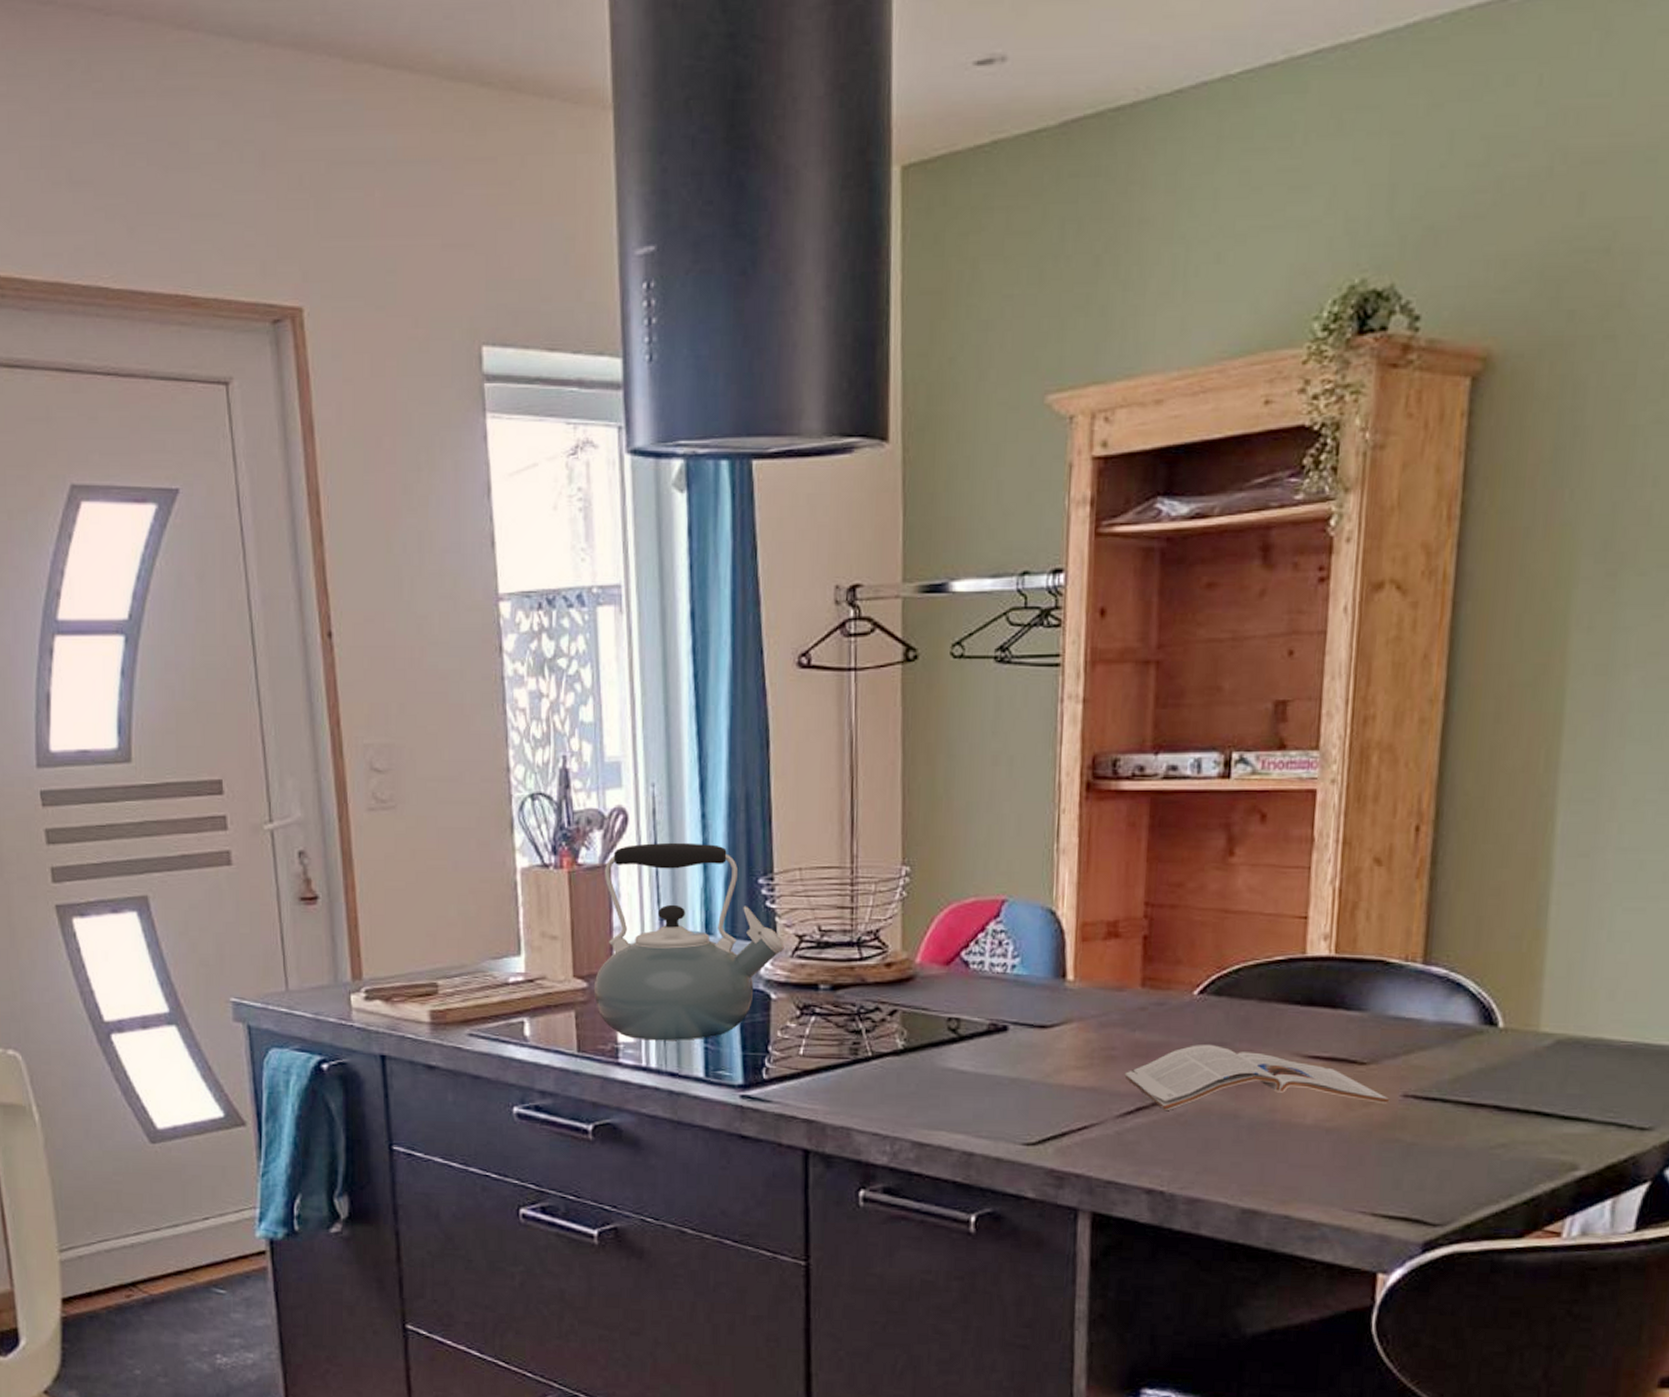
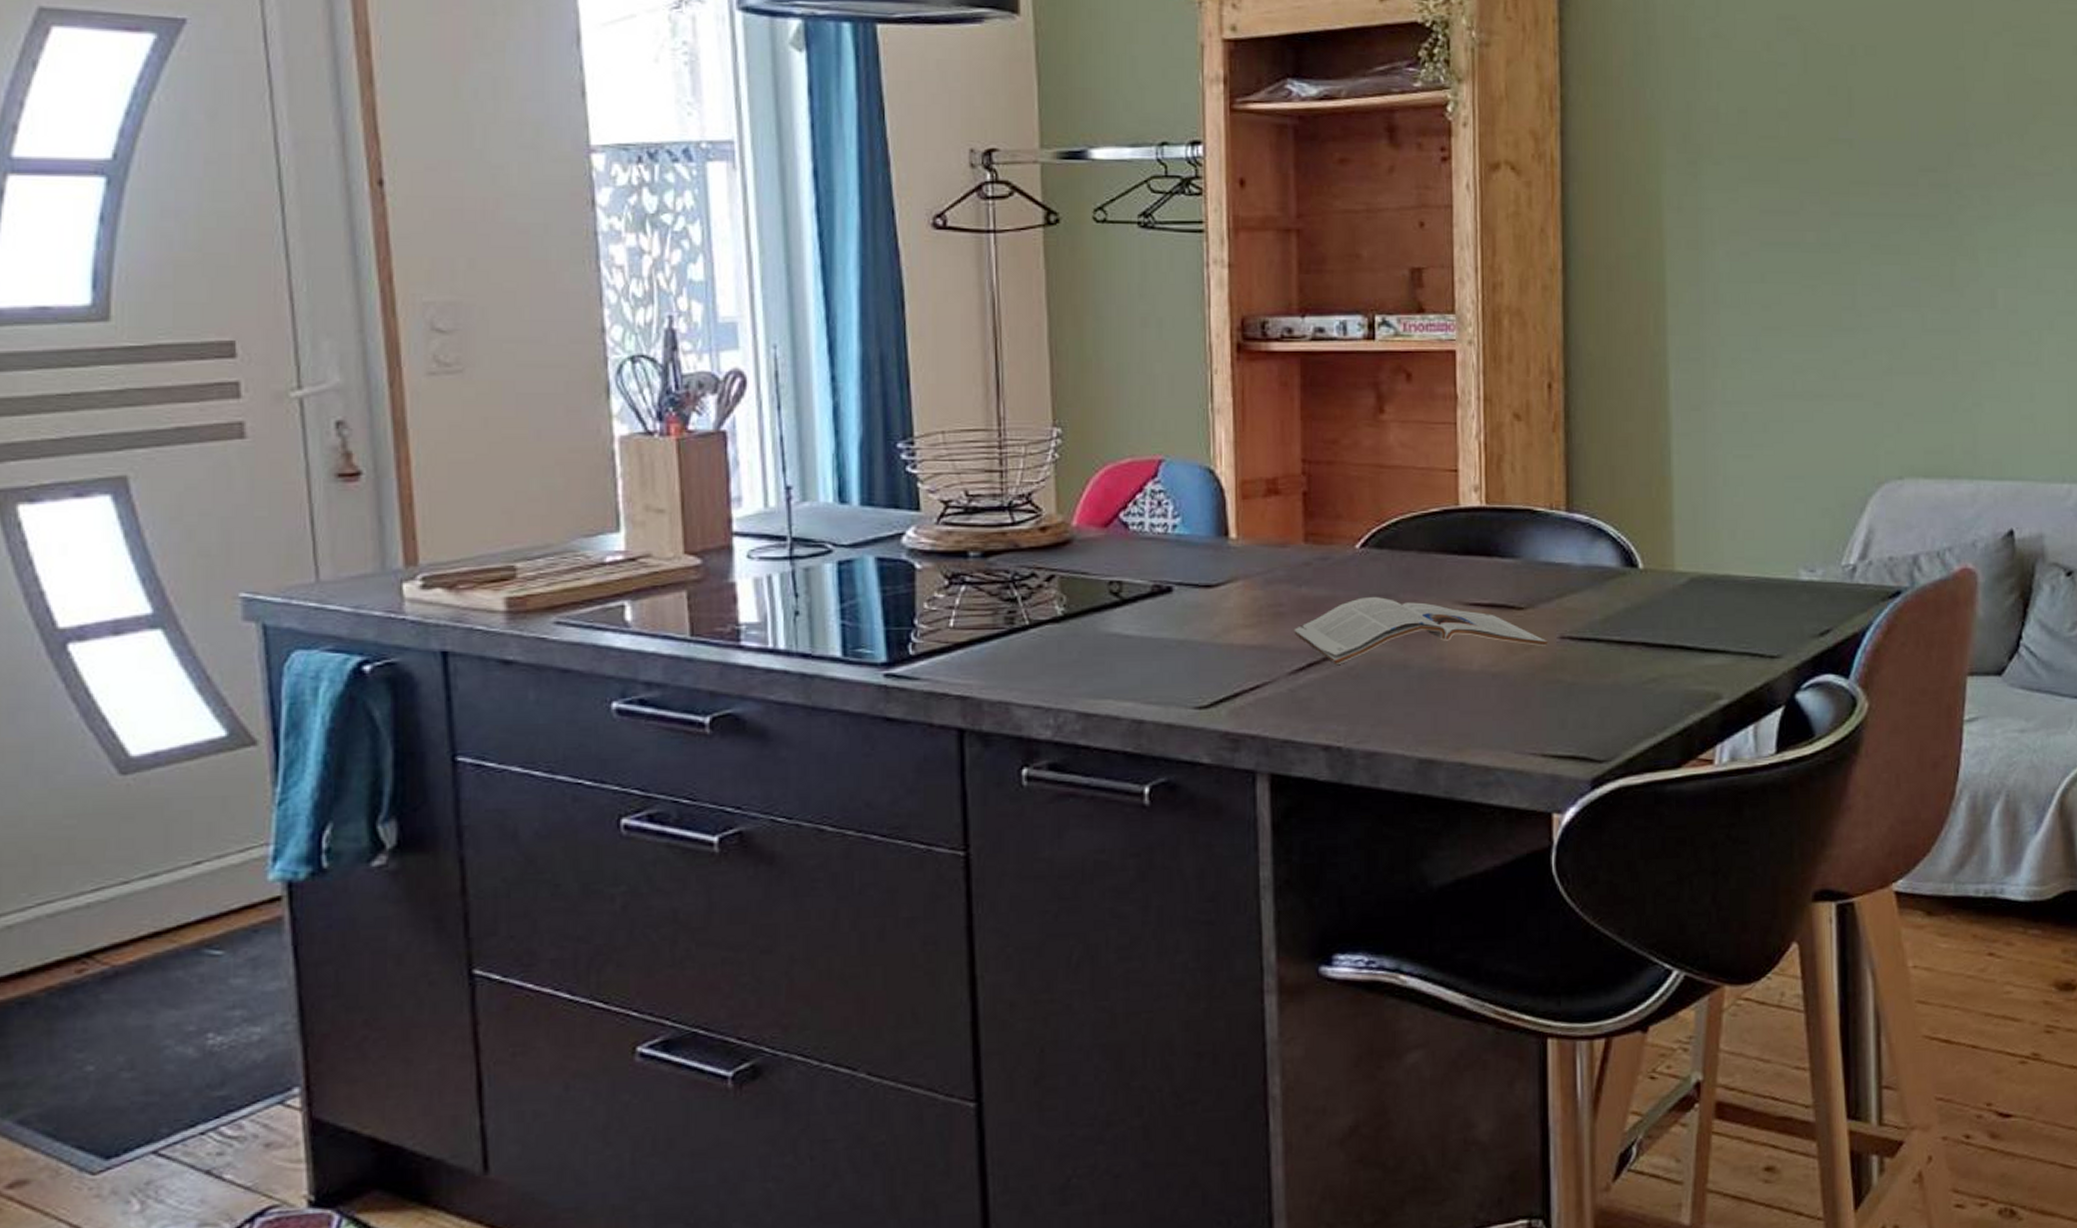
kettle: present [594,842,784,1040] -> none [710,406,928,618]

